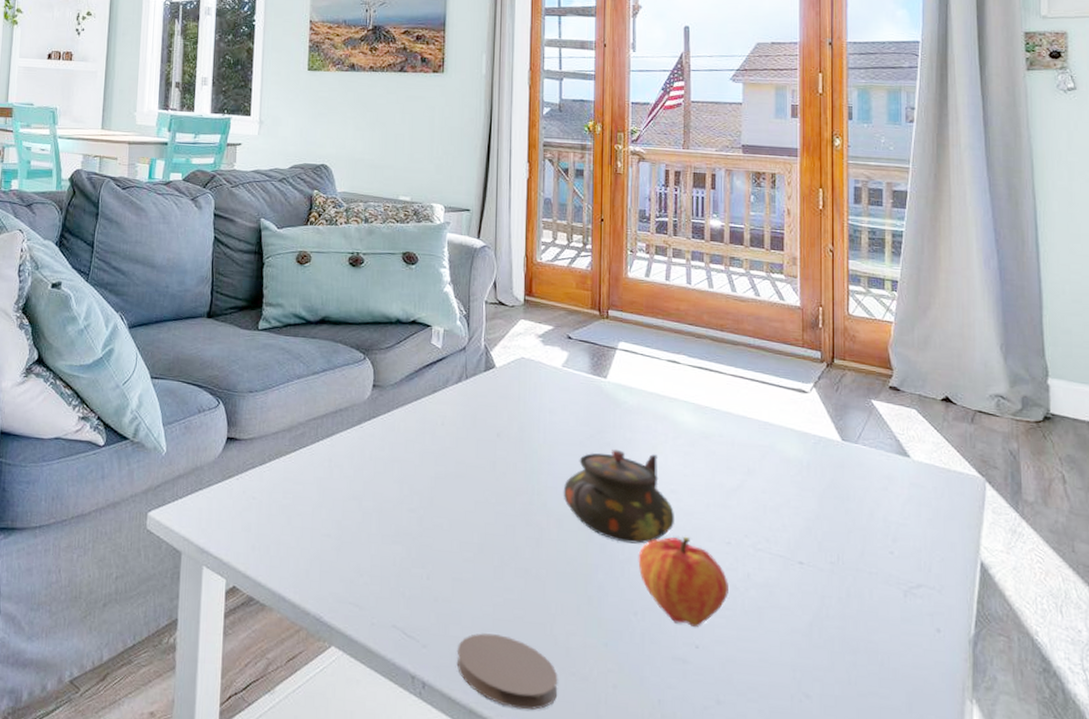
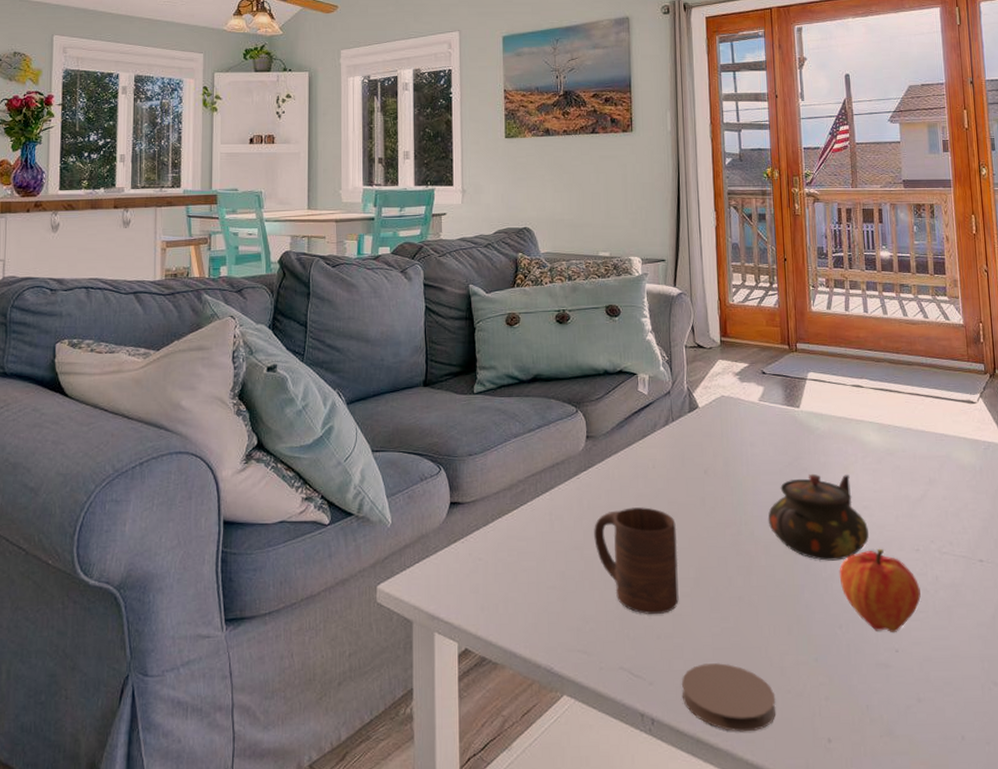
cup: none [374,463,463,577] -> present [594,507,679,614]

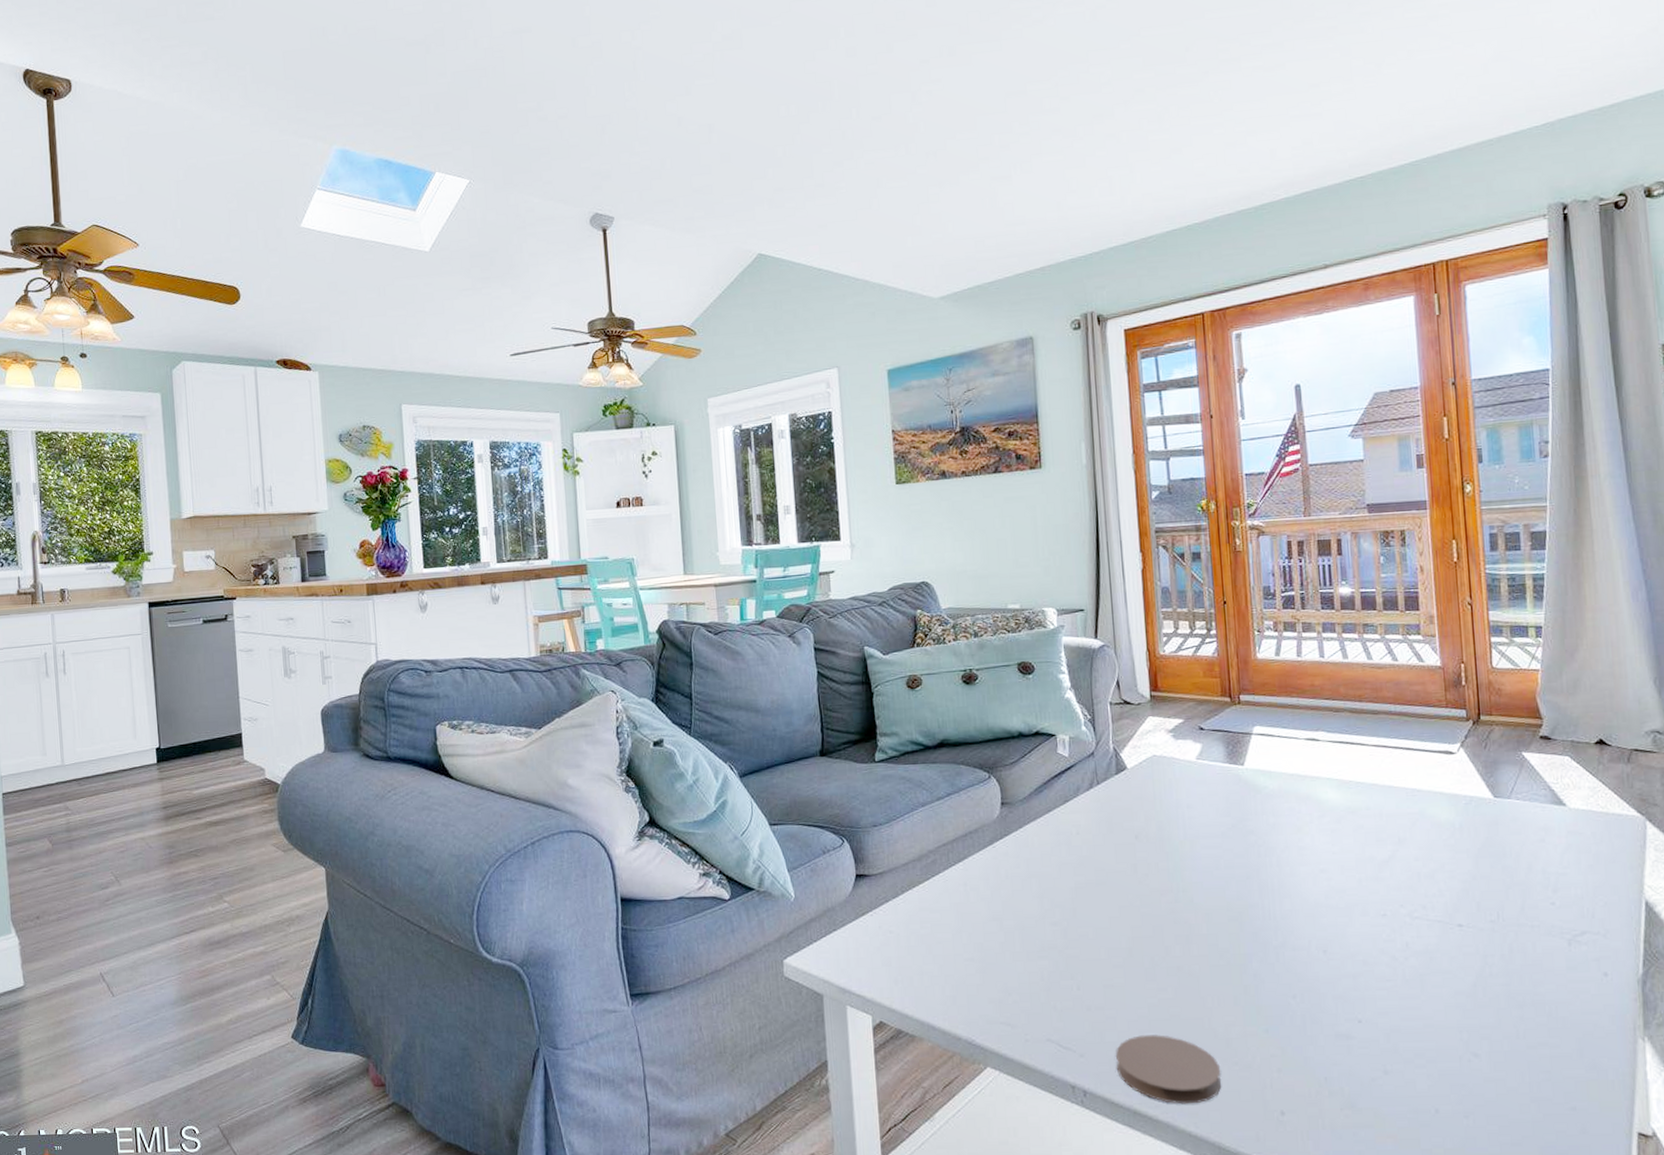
cup: present [594,507,679,614] -> none [1013,875,1110,986]
teapot: present [768,473,869,561] -> none [1209,835,1327,928]
fruit: present [839,548,921,633] -> none [1292,914,1388,1003]

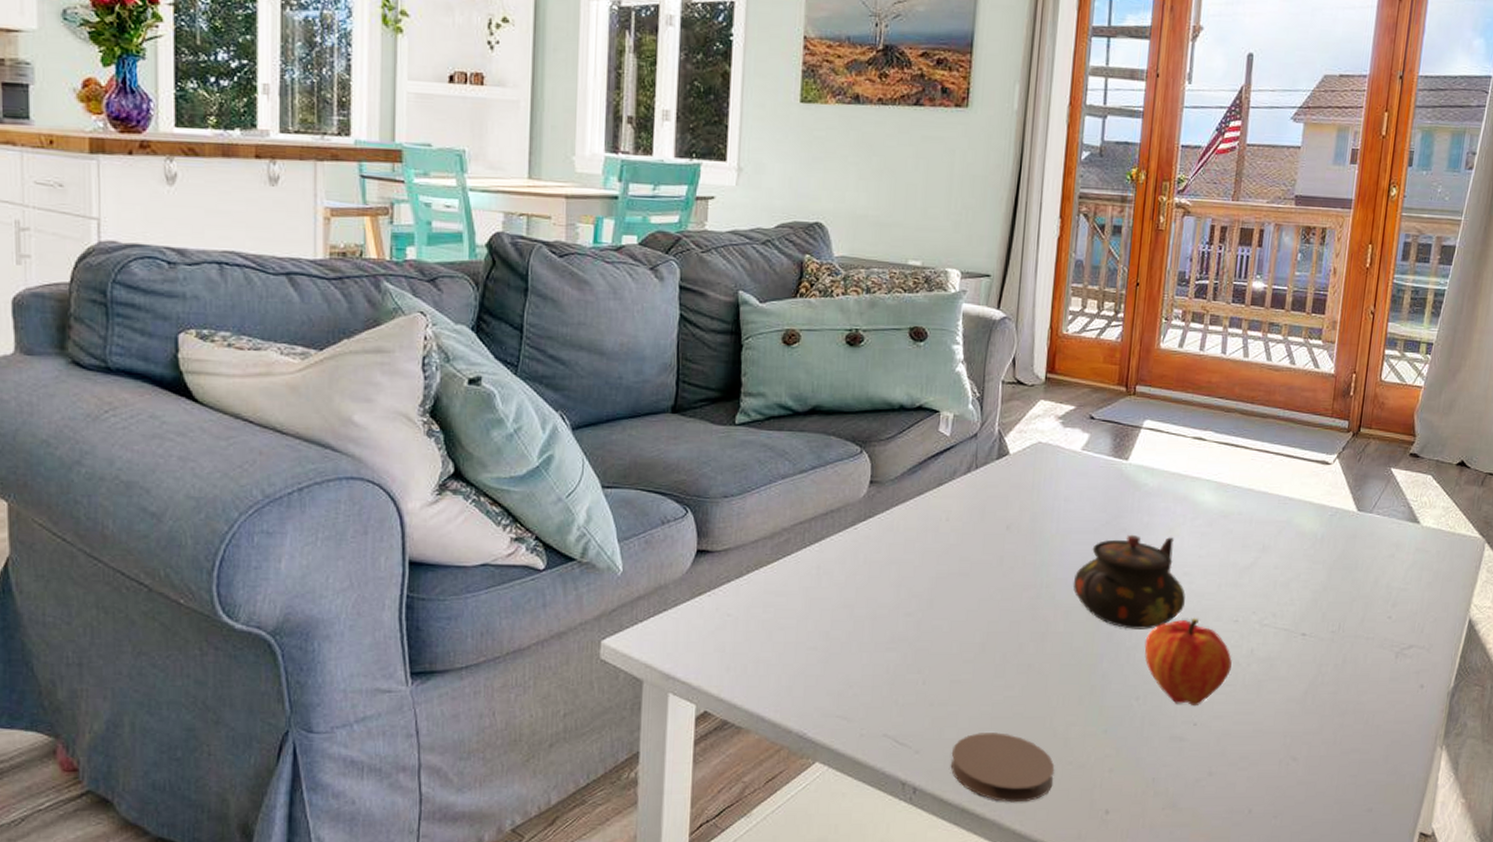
teapot: none [1209,835,1327,928] -> present [1073,534,1186,629]
fruit: none [1292,914,1388,1003] -> present [1144,618,1232,707]

